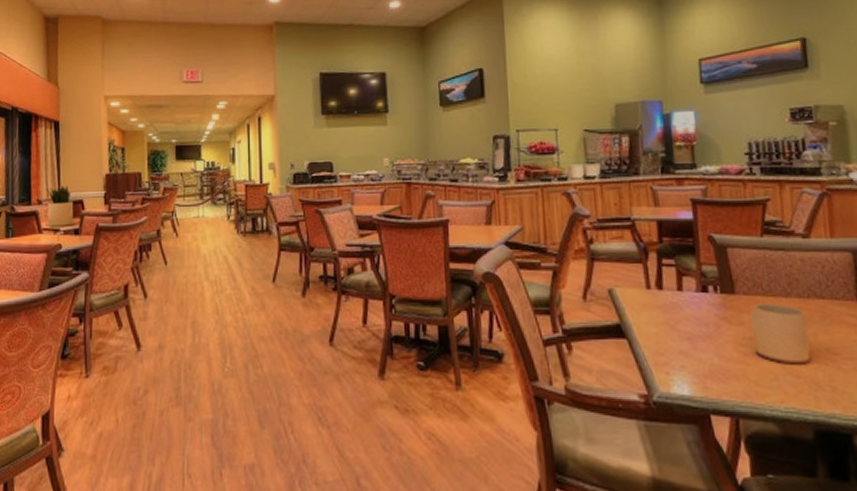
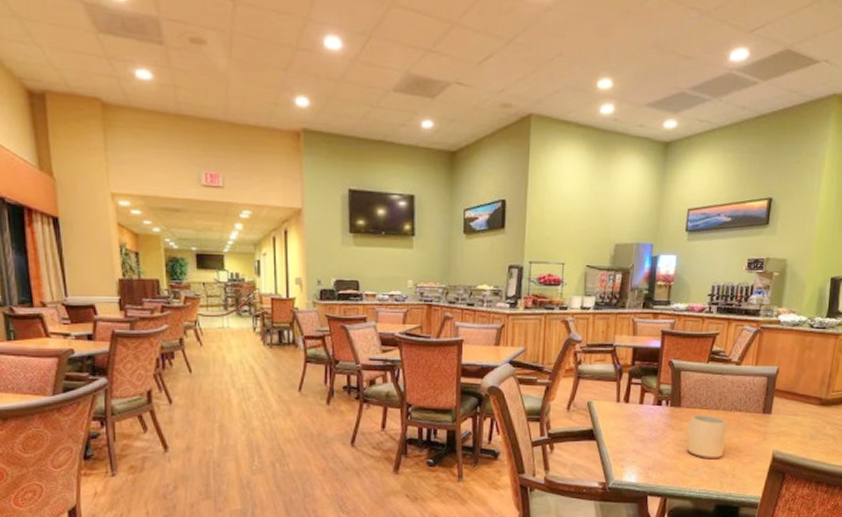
planter: present [46,185,76,228] -> none [50,288,89,332]

